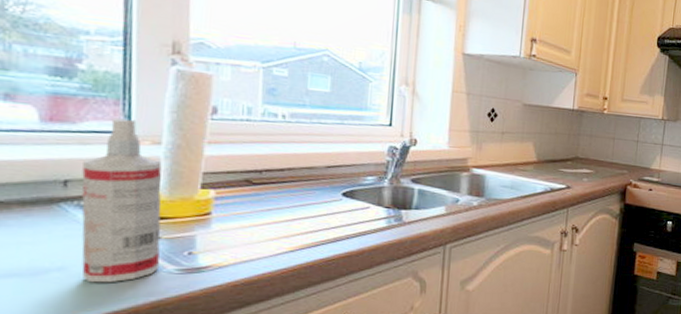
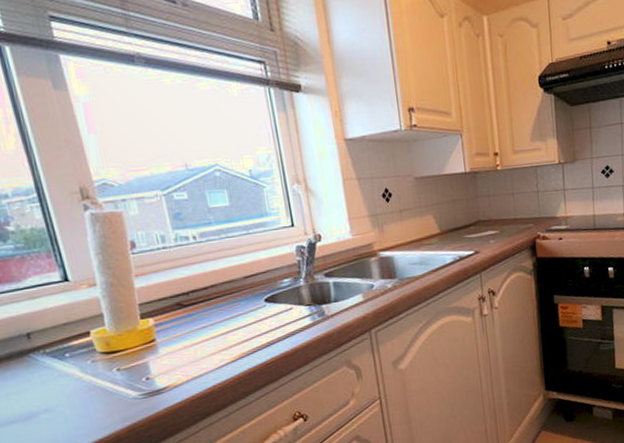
spray bottle: present [81,118,162,283] -> none [37,267,126,419]

